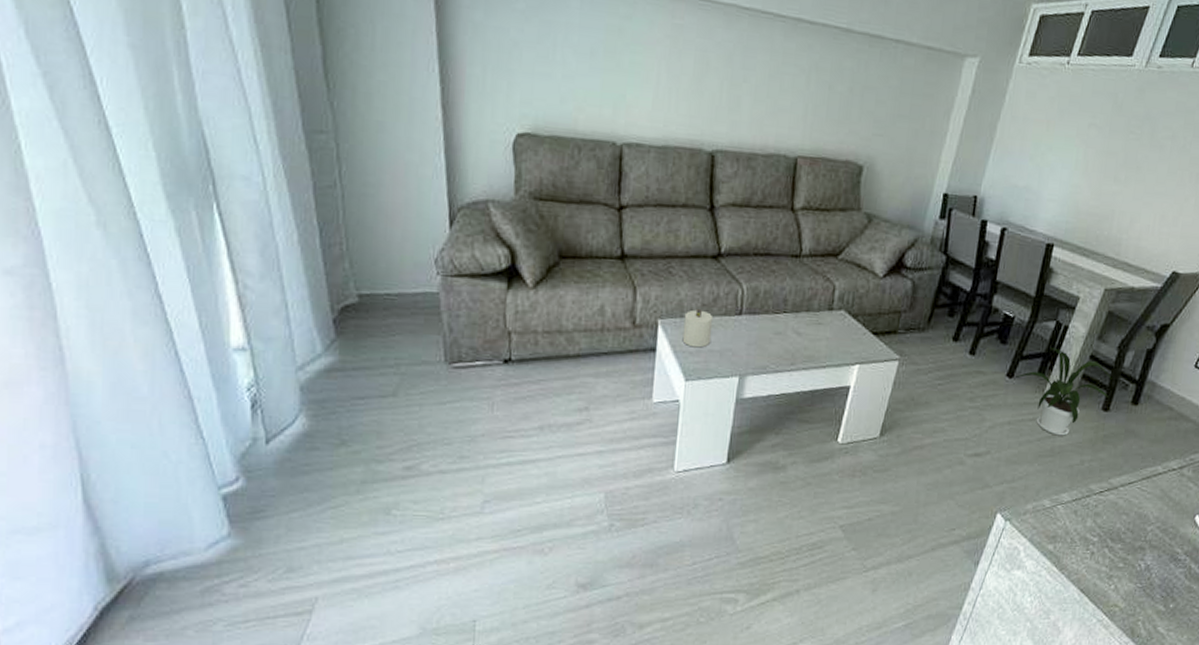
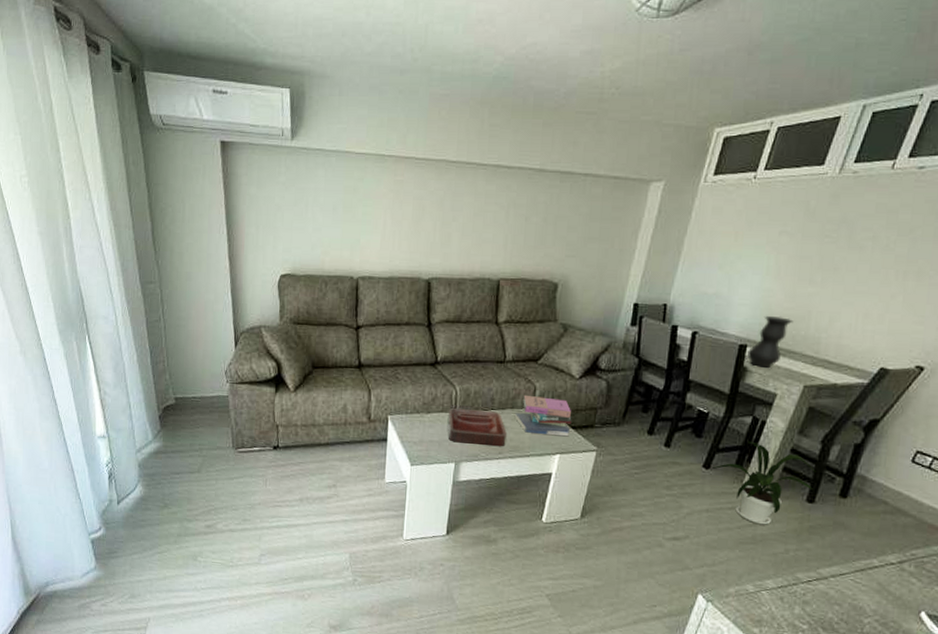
candle: present [682,308,713,348] -> none [408,406,433,439]
decorative tray: none [731,310,801,357] -> present [447,407,507,447]
books: none [810,295,874,344] -> present [514,394,572,437]
vase: none [1054,213,1098,269] -> present [747,315,794,368]

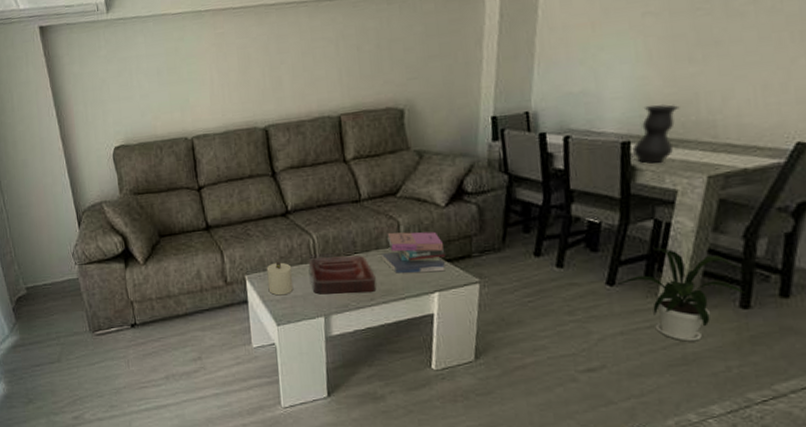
candle: none [408,406,433,439] -> present [266,261,293,296]

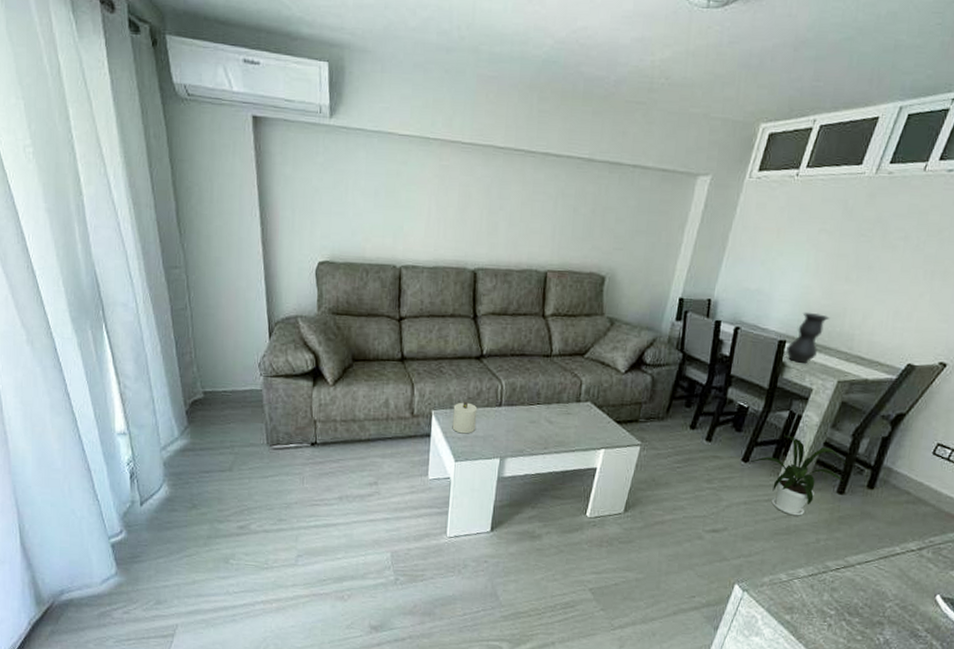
decorative tray: present [308,255,377,295] -> none [492,402,552,442]
books: present [380,231,446,273] -> none [560,389,617,432]

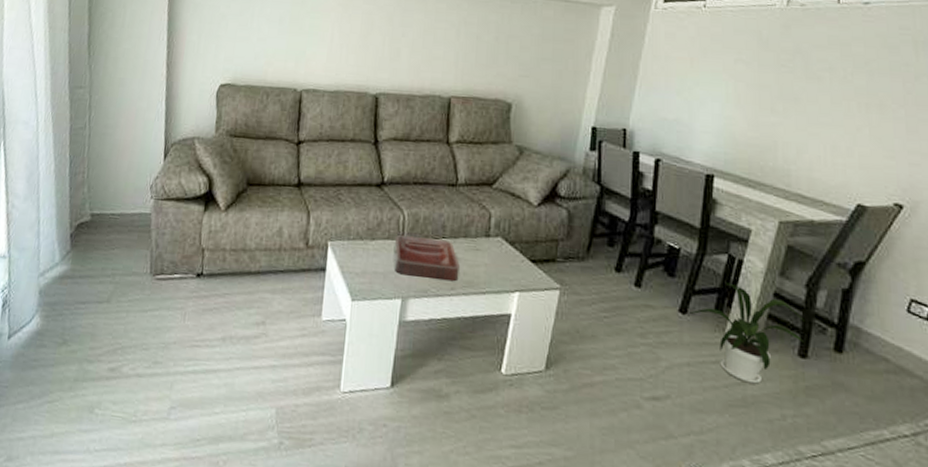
candle: present [452,401,478,434] -> none [349,232,378,270]
decorative tray: none [492,402,552,442] -> present [393,234,460,282]
vase: present [786,312,830,363] -> none [715,144,760,201]

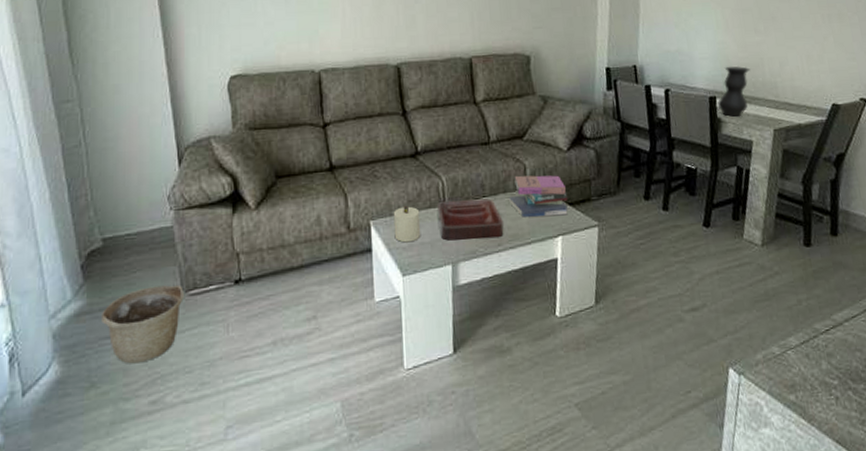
basket: none [80,264,152,332] -> present [102,284,184,364]
candle: none [349,232,378,270] -> present [393,205,421,243]
books: none [468,222,531,272] -> present [508,175,568,217]
house plant: present [688,282,805,384] -> none [711,192,808,279]
vase: none [715,144,760,201] -> present [718,66,751,117]

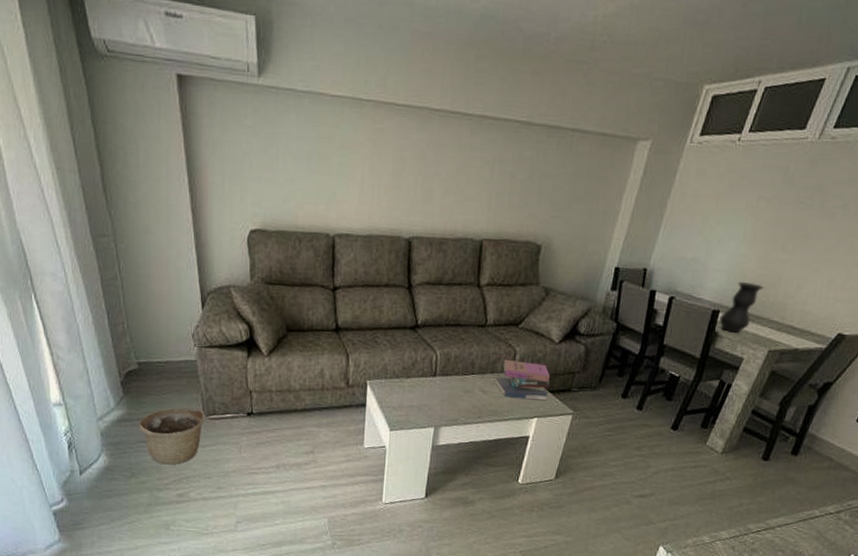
candle: present [393,205,421,243] -> none [387,371,412,404]
decorative tray: present [436,198,504,241] -> none [427,372,486,411]

